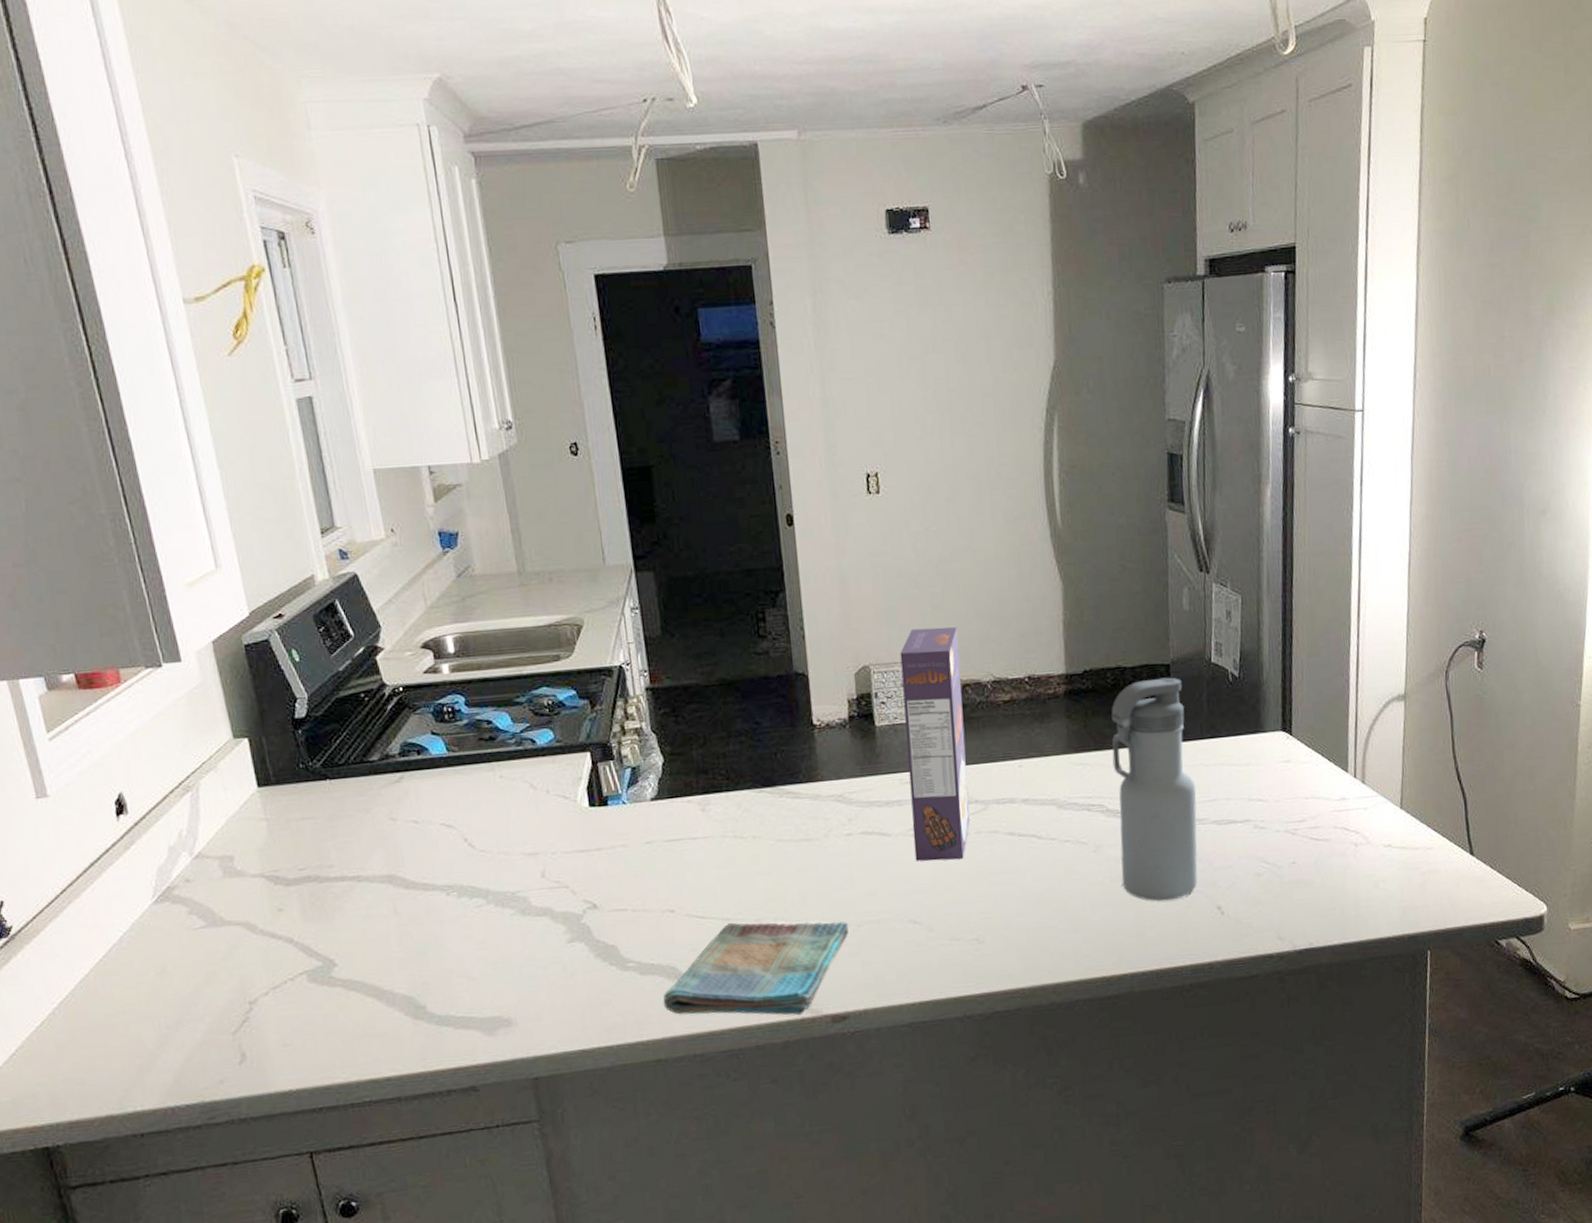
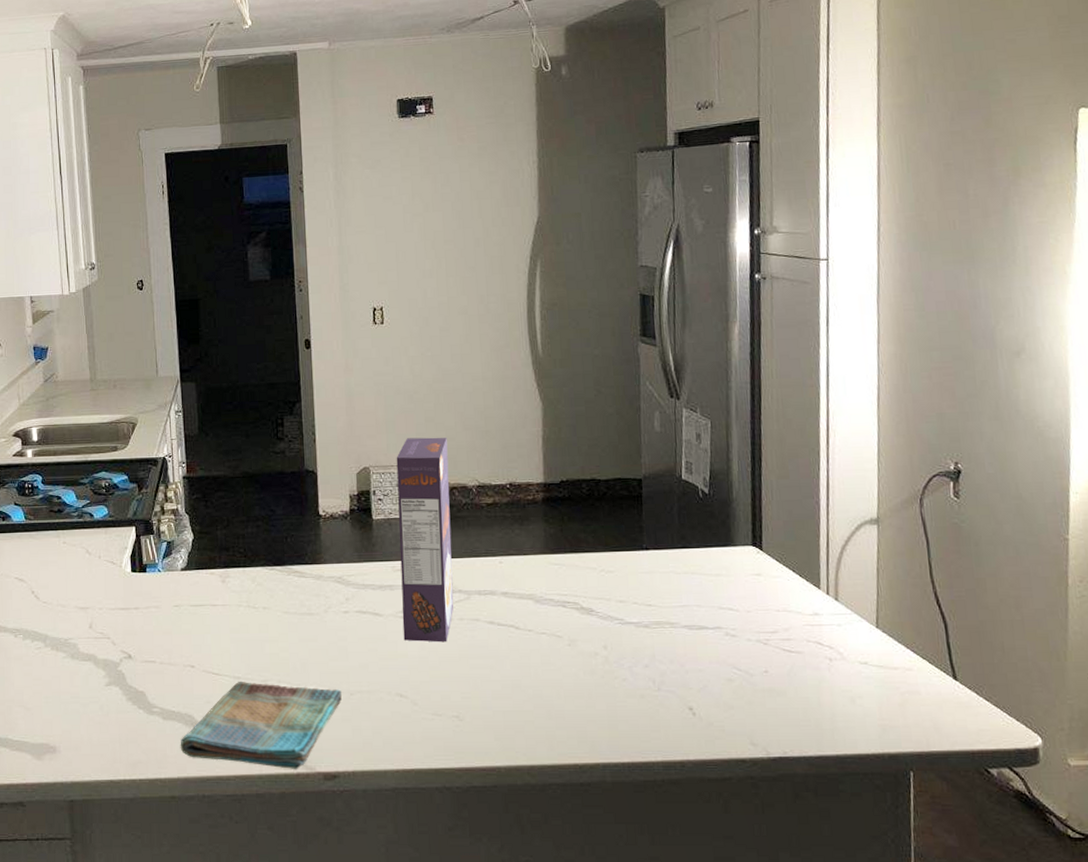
water bottle: present [1111,677,1198,902] -> none [586,490,669,697]

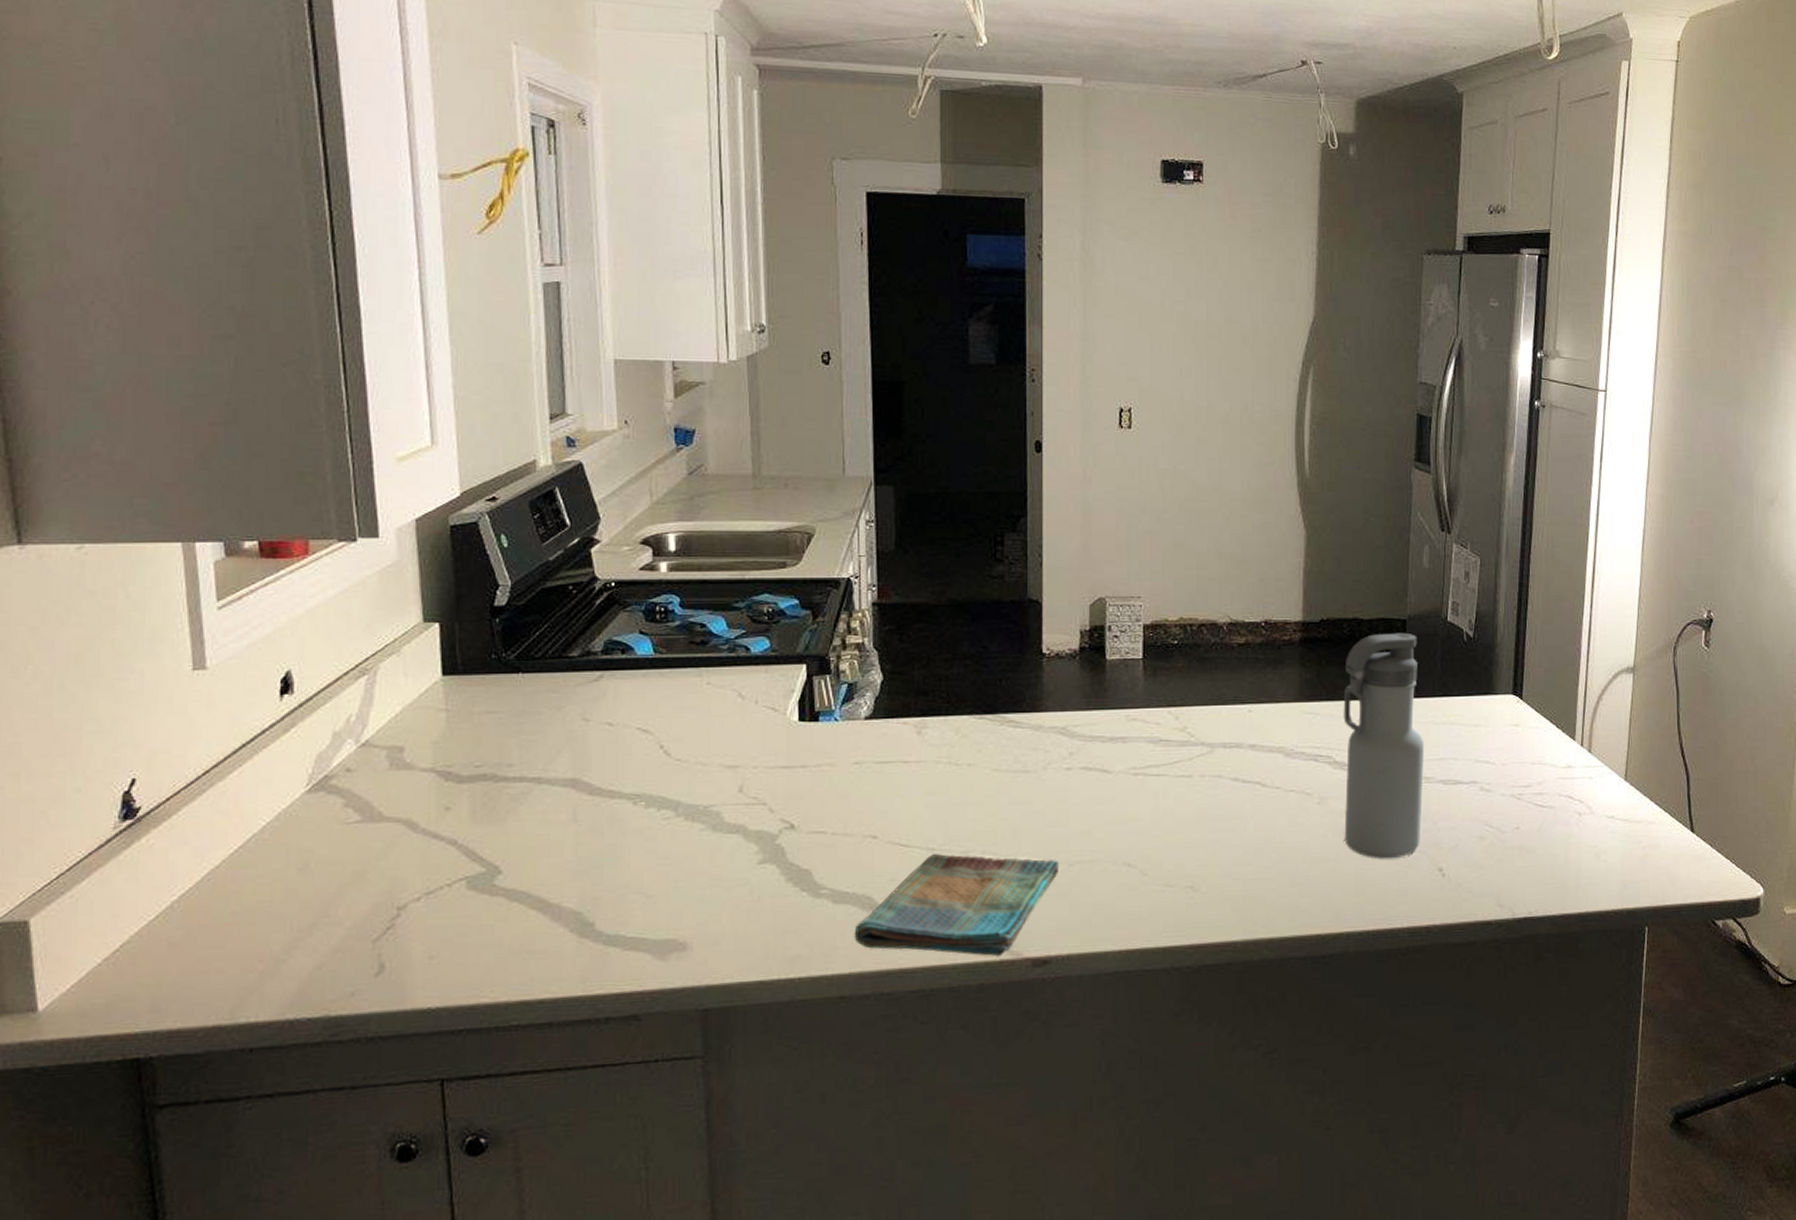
cereal box: present [396,437,454,643] -> none [1135,565,1198,803]
water bottle: none [586,490,669,697] -> present [1343,632,1425,859]

